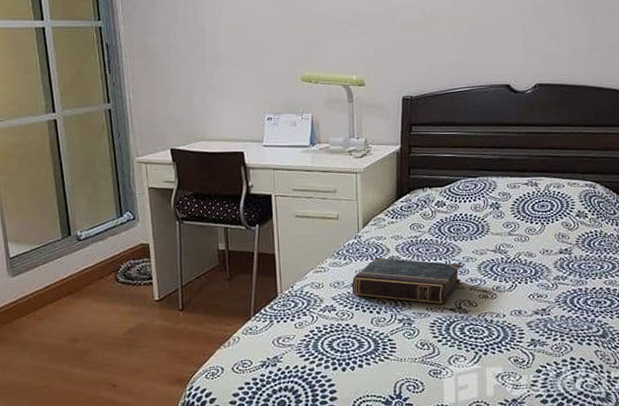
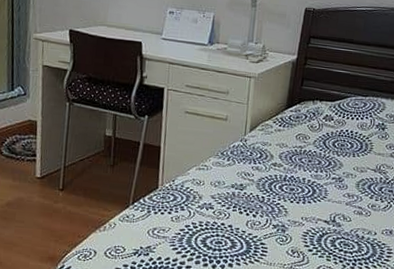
book: present [351,257,461,305] -> none [231,162,340,216]

